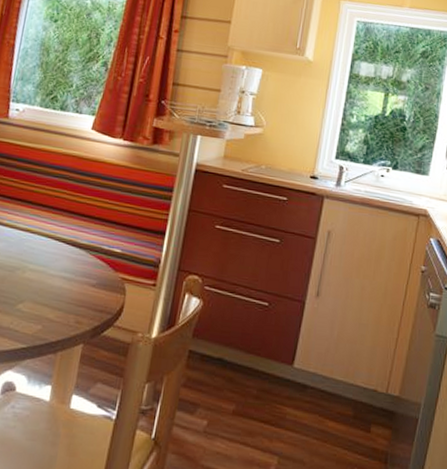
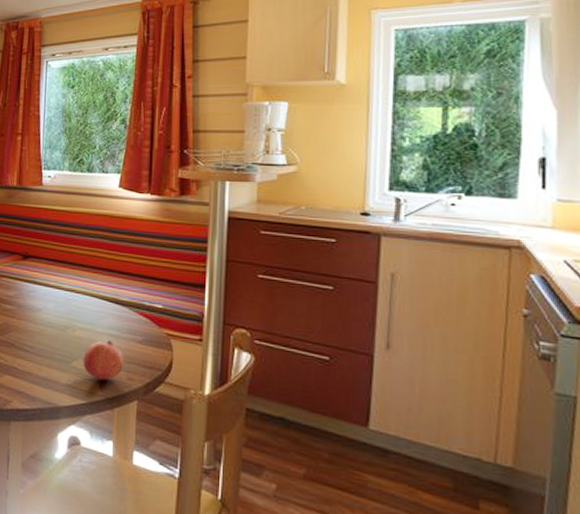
pomegranate: none [29,283,75,324] -> present [83,340,124,381]

